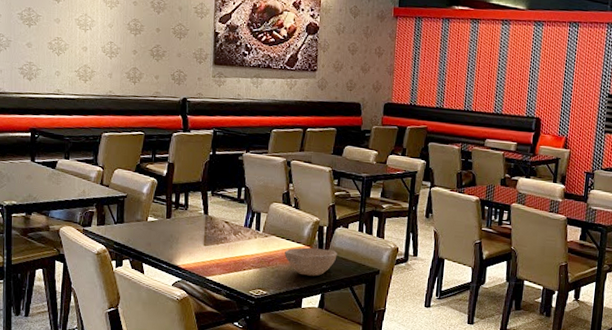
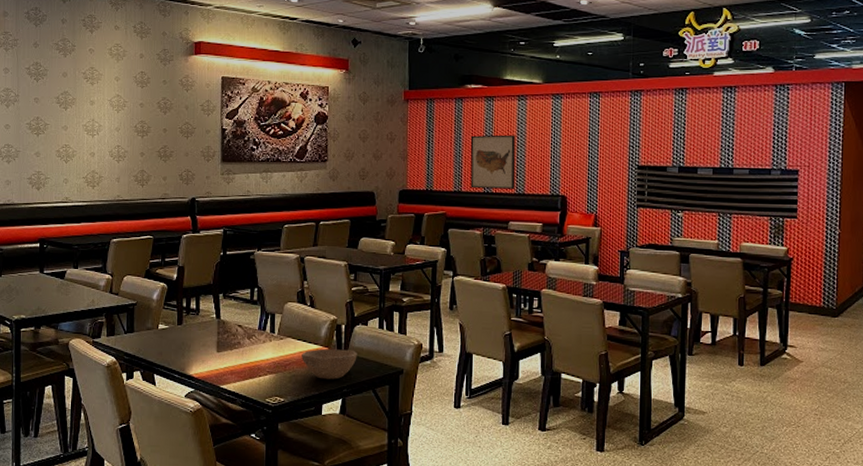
wall art: none [452,55,497,109] -> present [470,134,516,189]

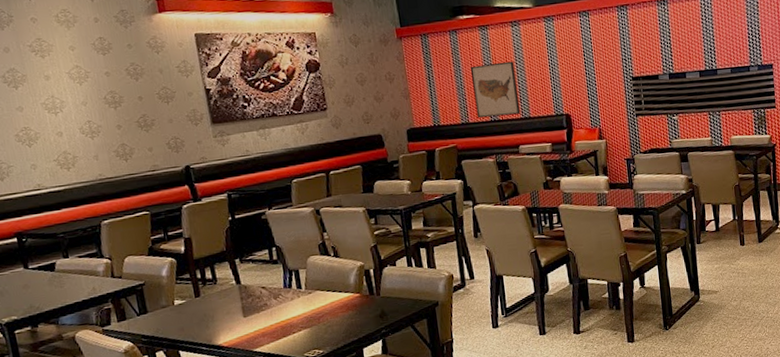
bowl: present [301,349,357,380] -> none [333,291,391,325]

